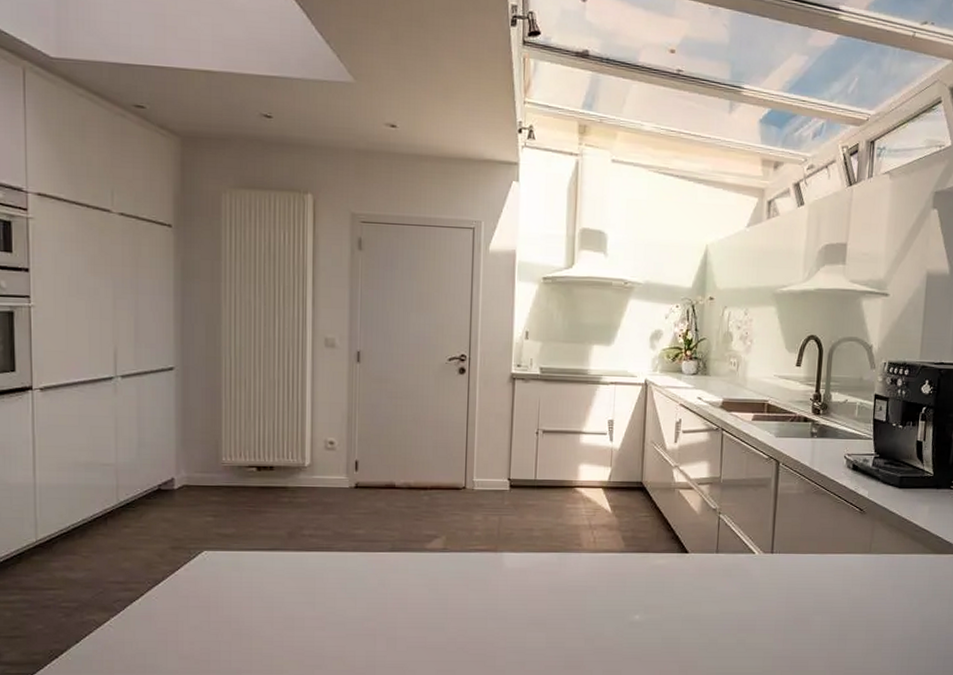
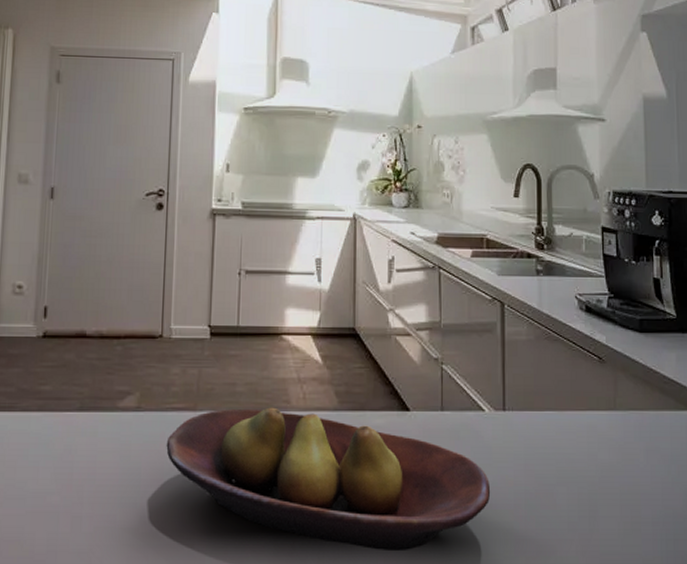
fruit bowl: none [470,549,755,667] -> present [166,407,491,552]

